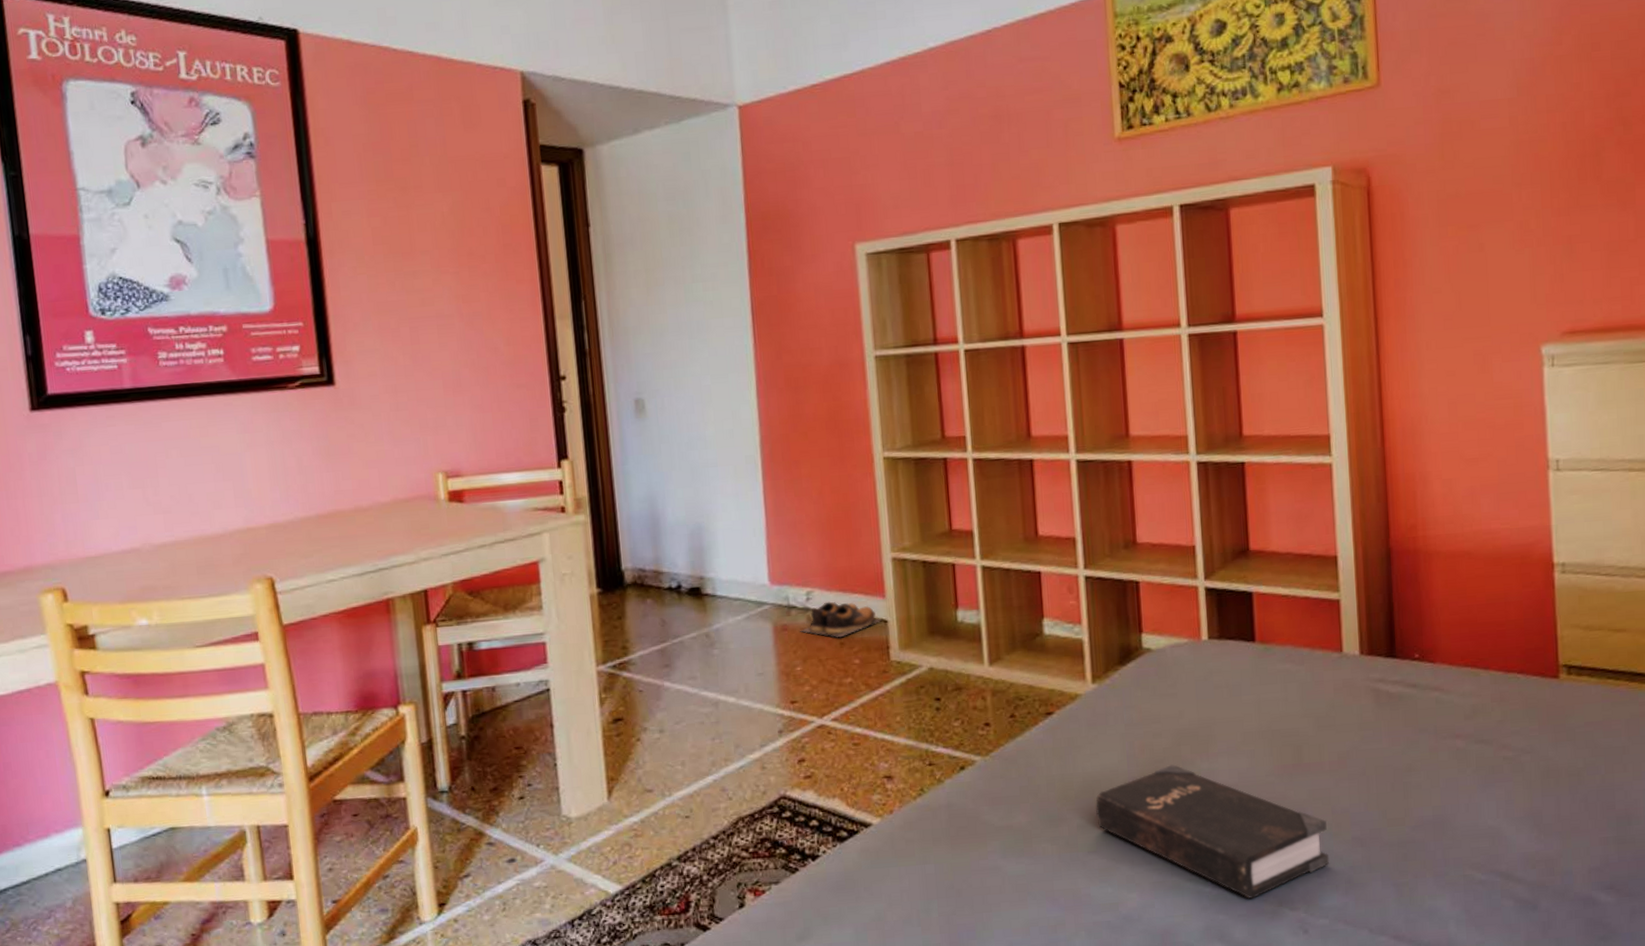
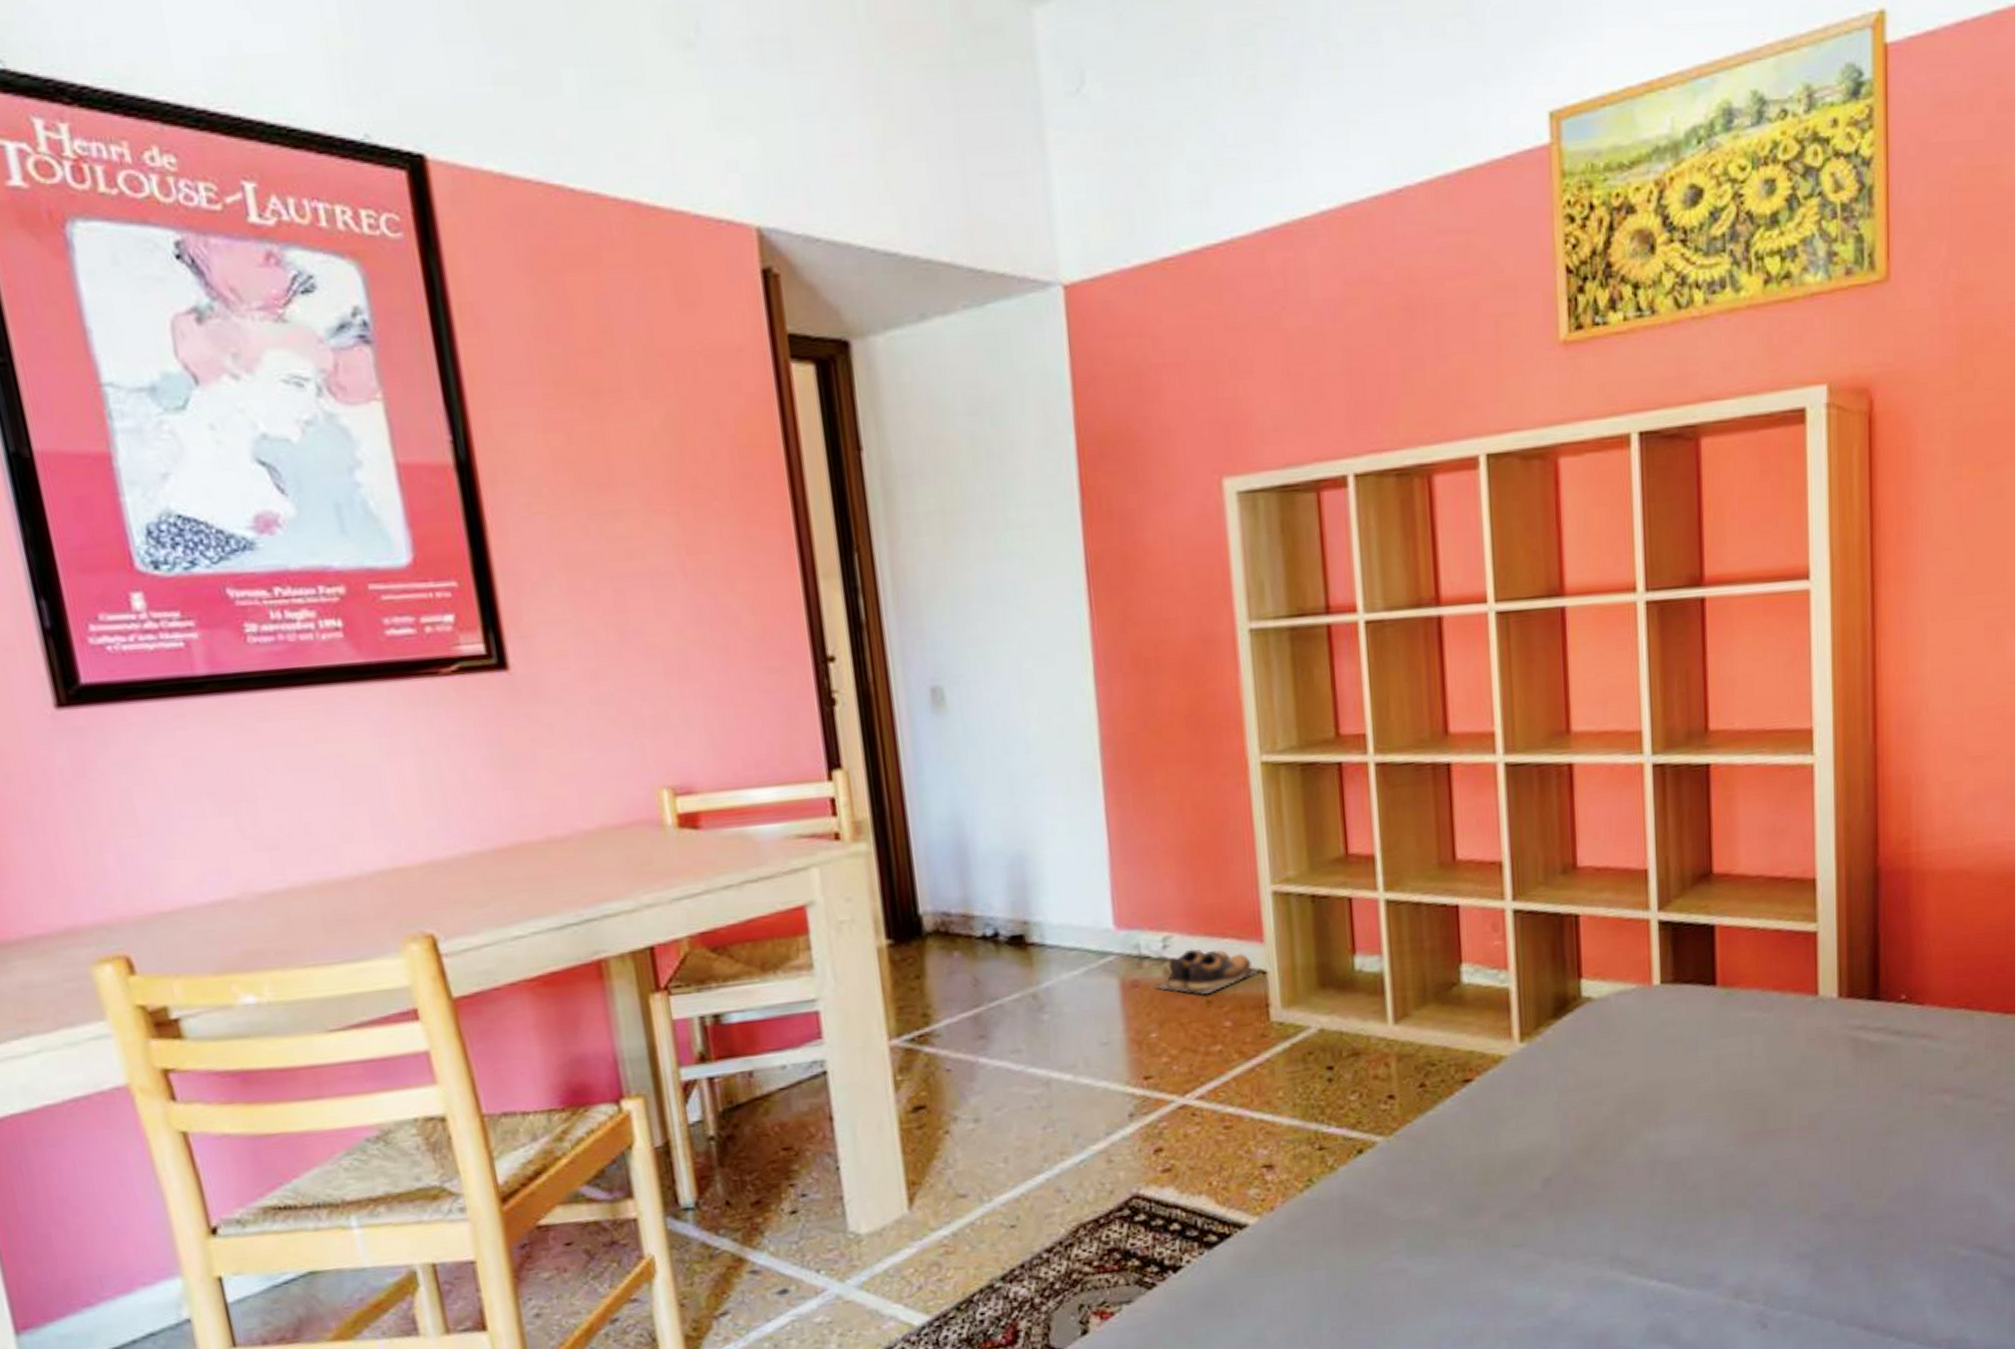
hardback book: present [1095,764,1330,899] -> none [1522,1136,1795,1292]

